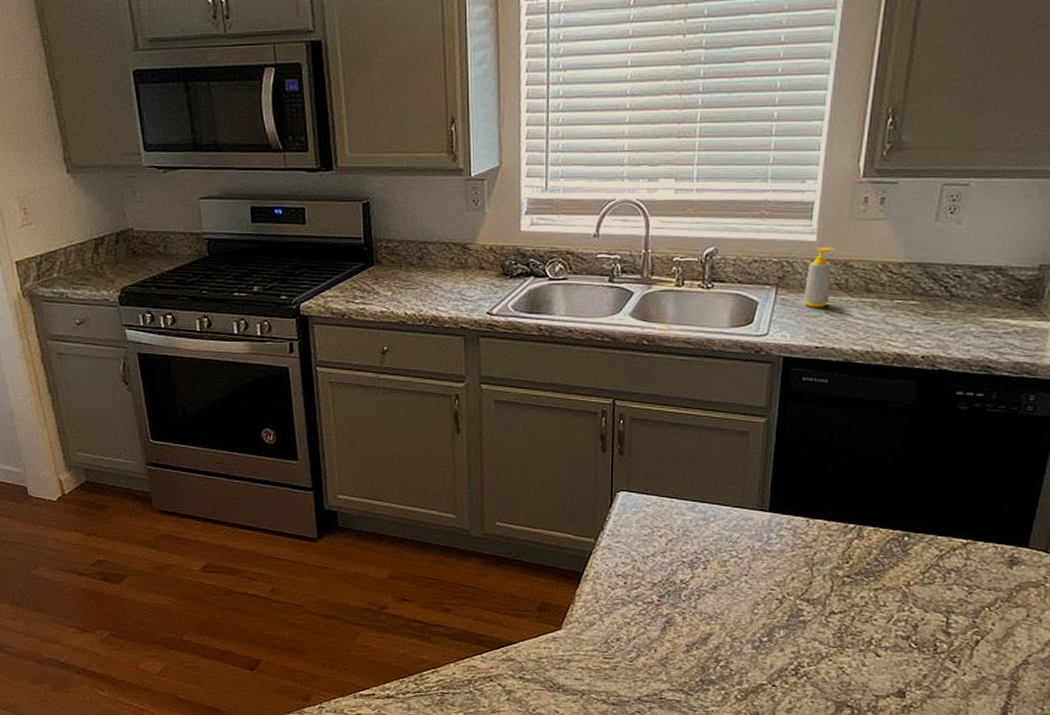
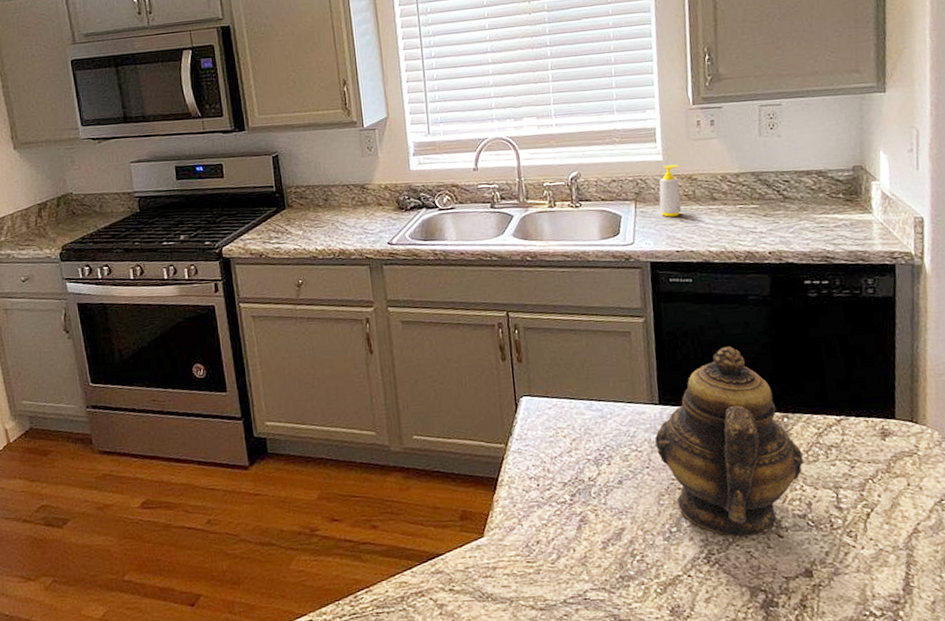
teapot: none [758,456,918,651] -> present [655,346,804,536]

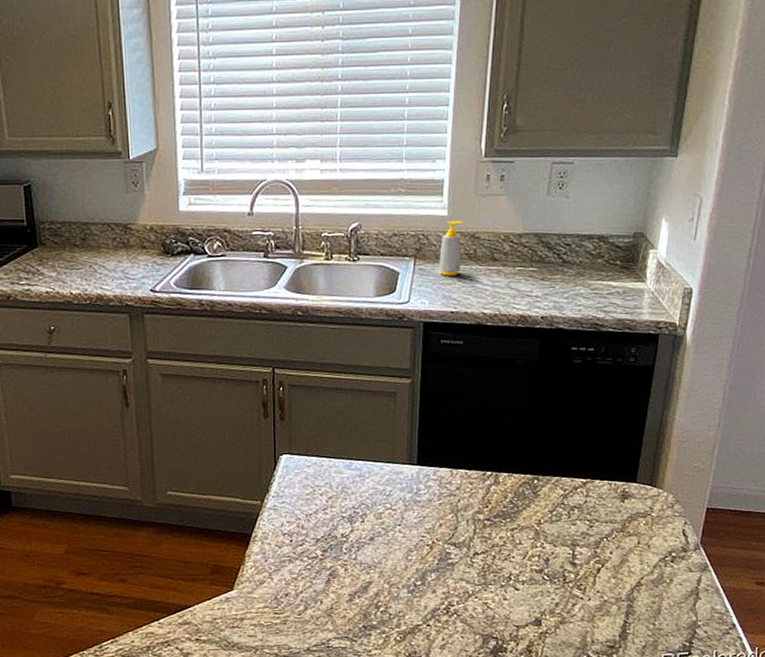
teapot: present [655,346,804,536] -> none [409,409,547,589]

